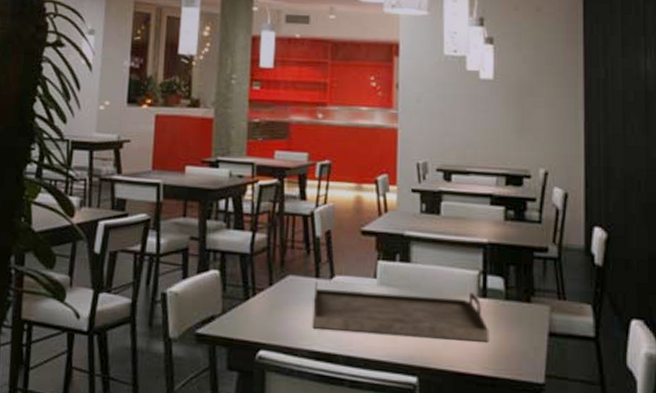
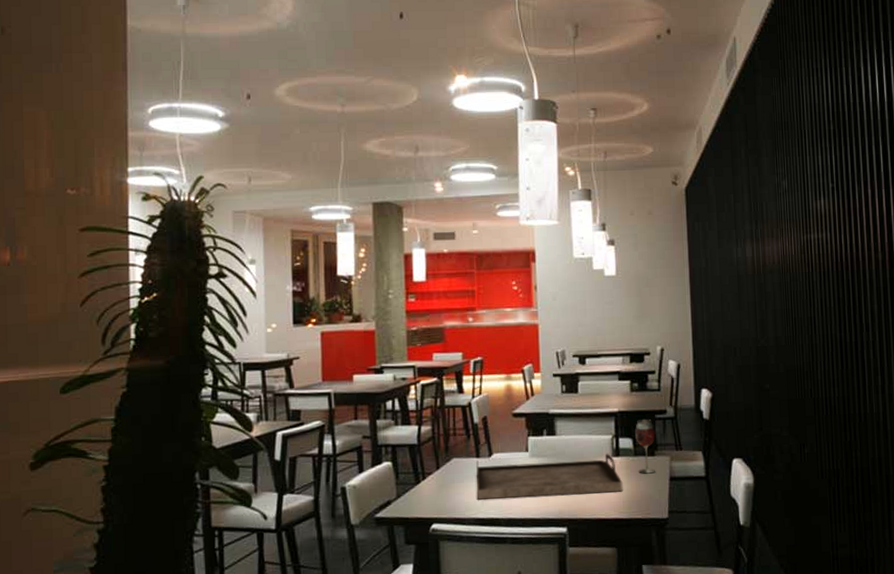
wineglass: none [508,256,533,325] -> present [635,419,656,474]

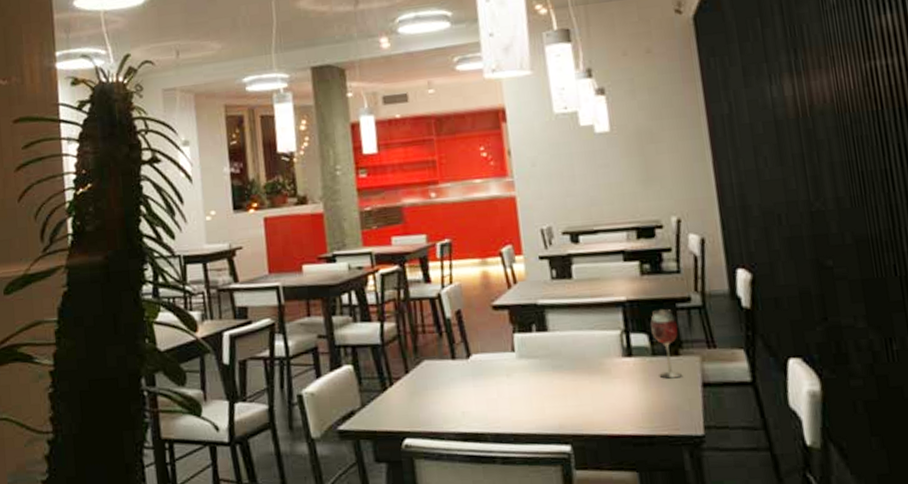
serving tray: present [476,453,623,500] -> none [452,352,641,410]

